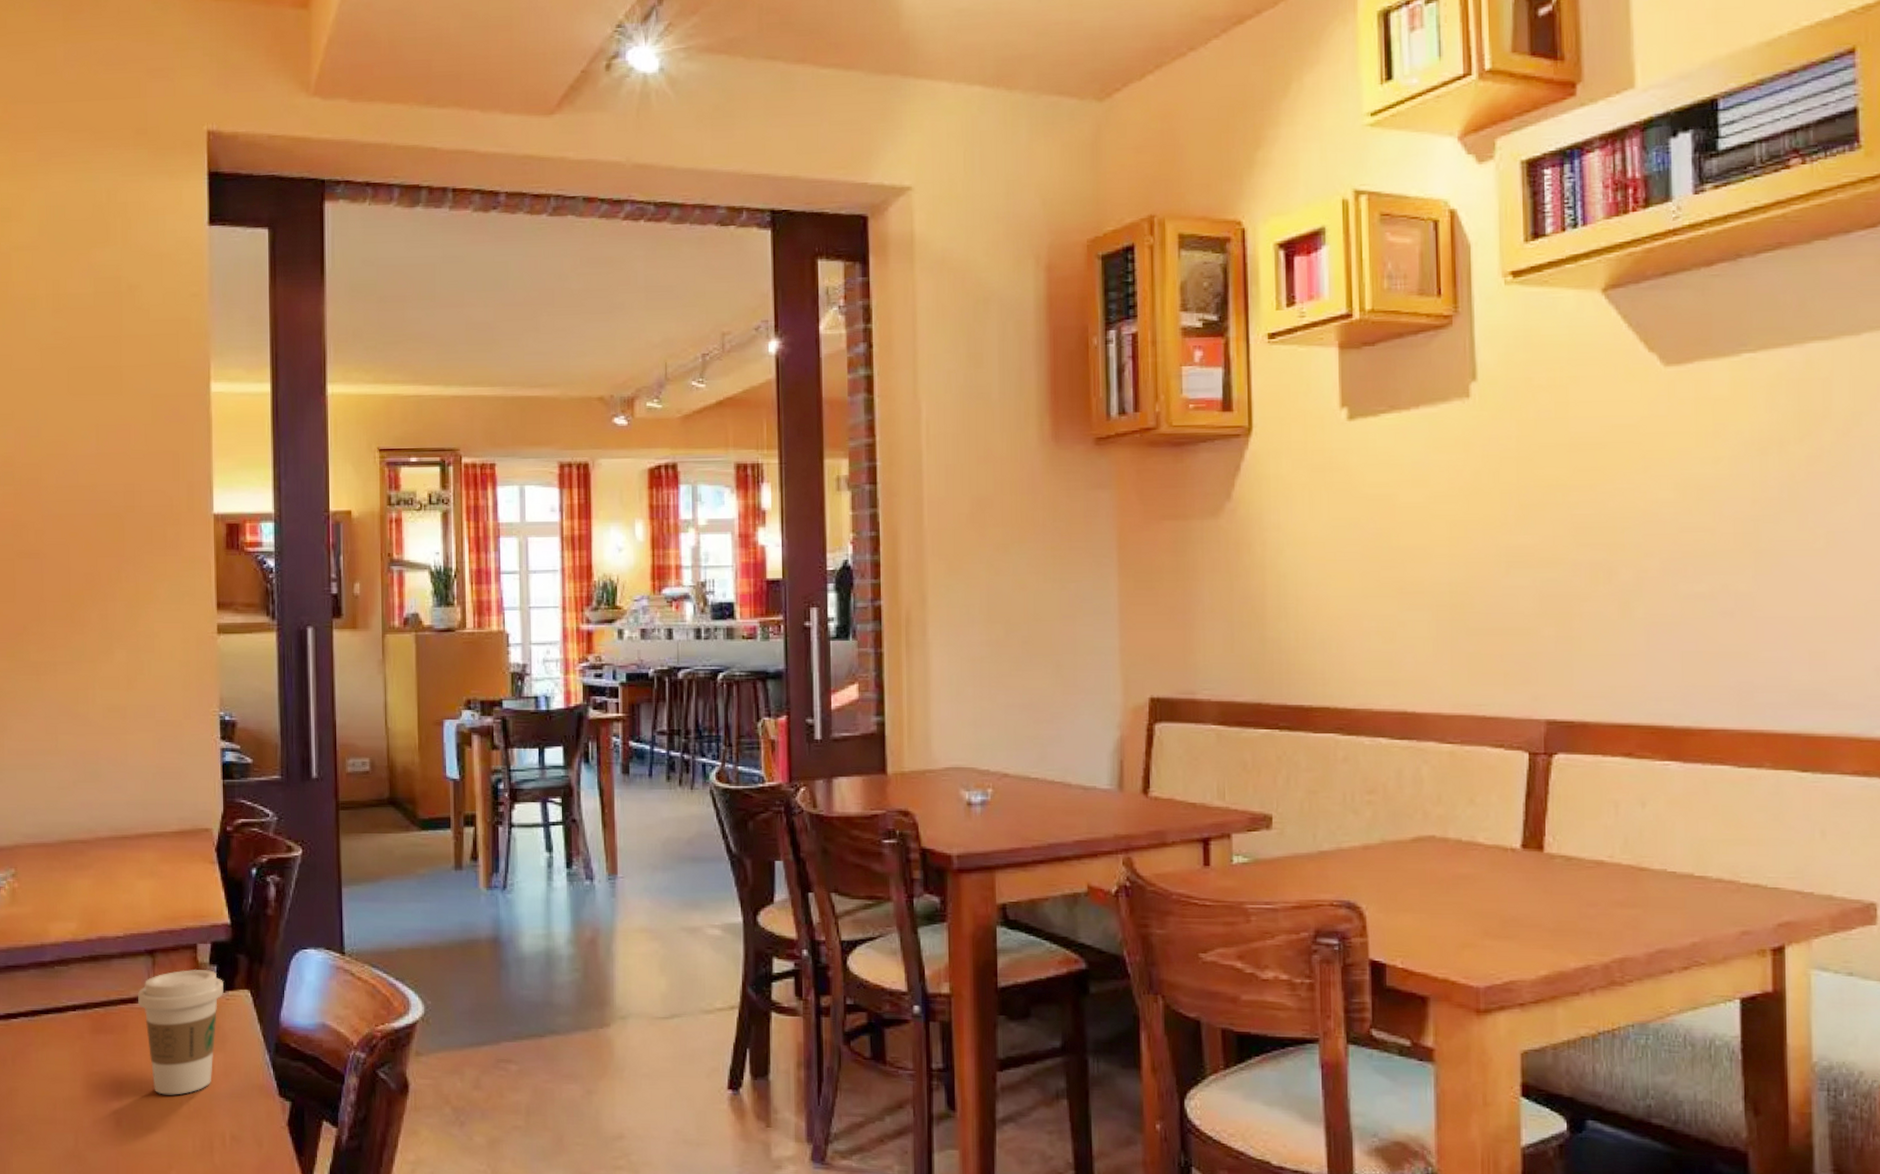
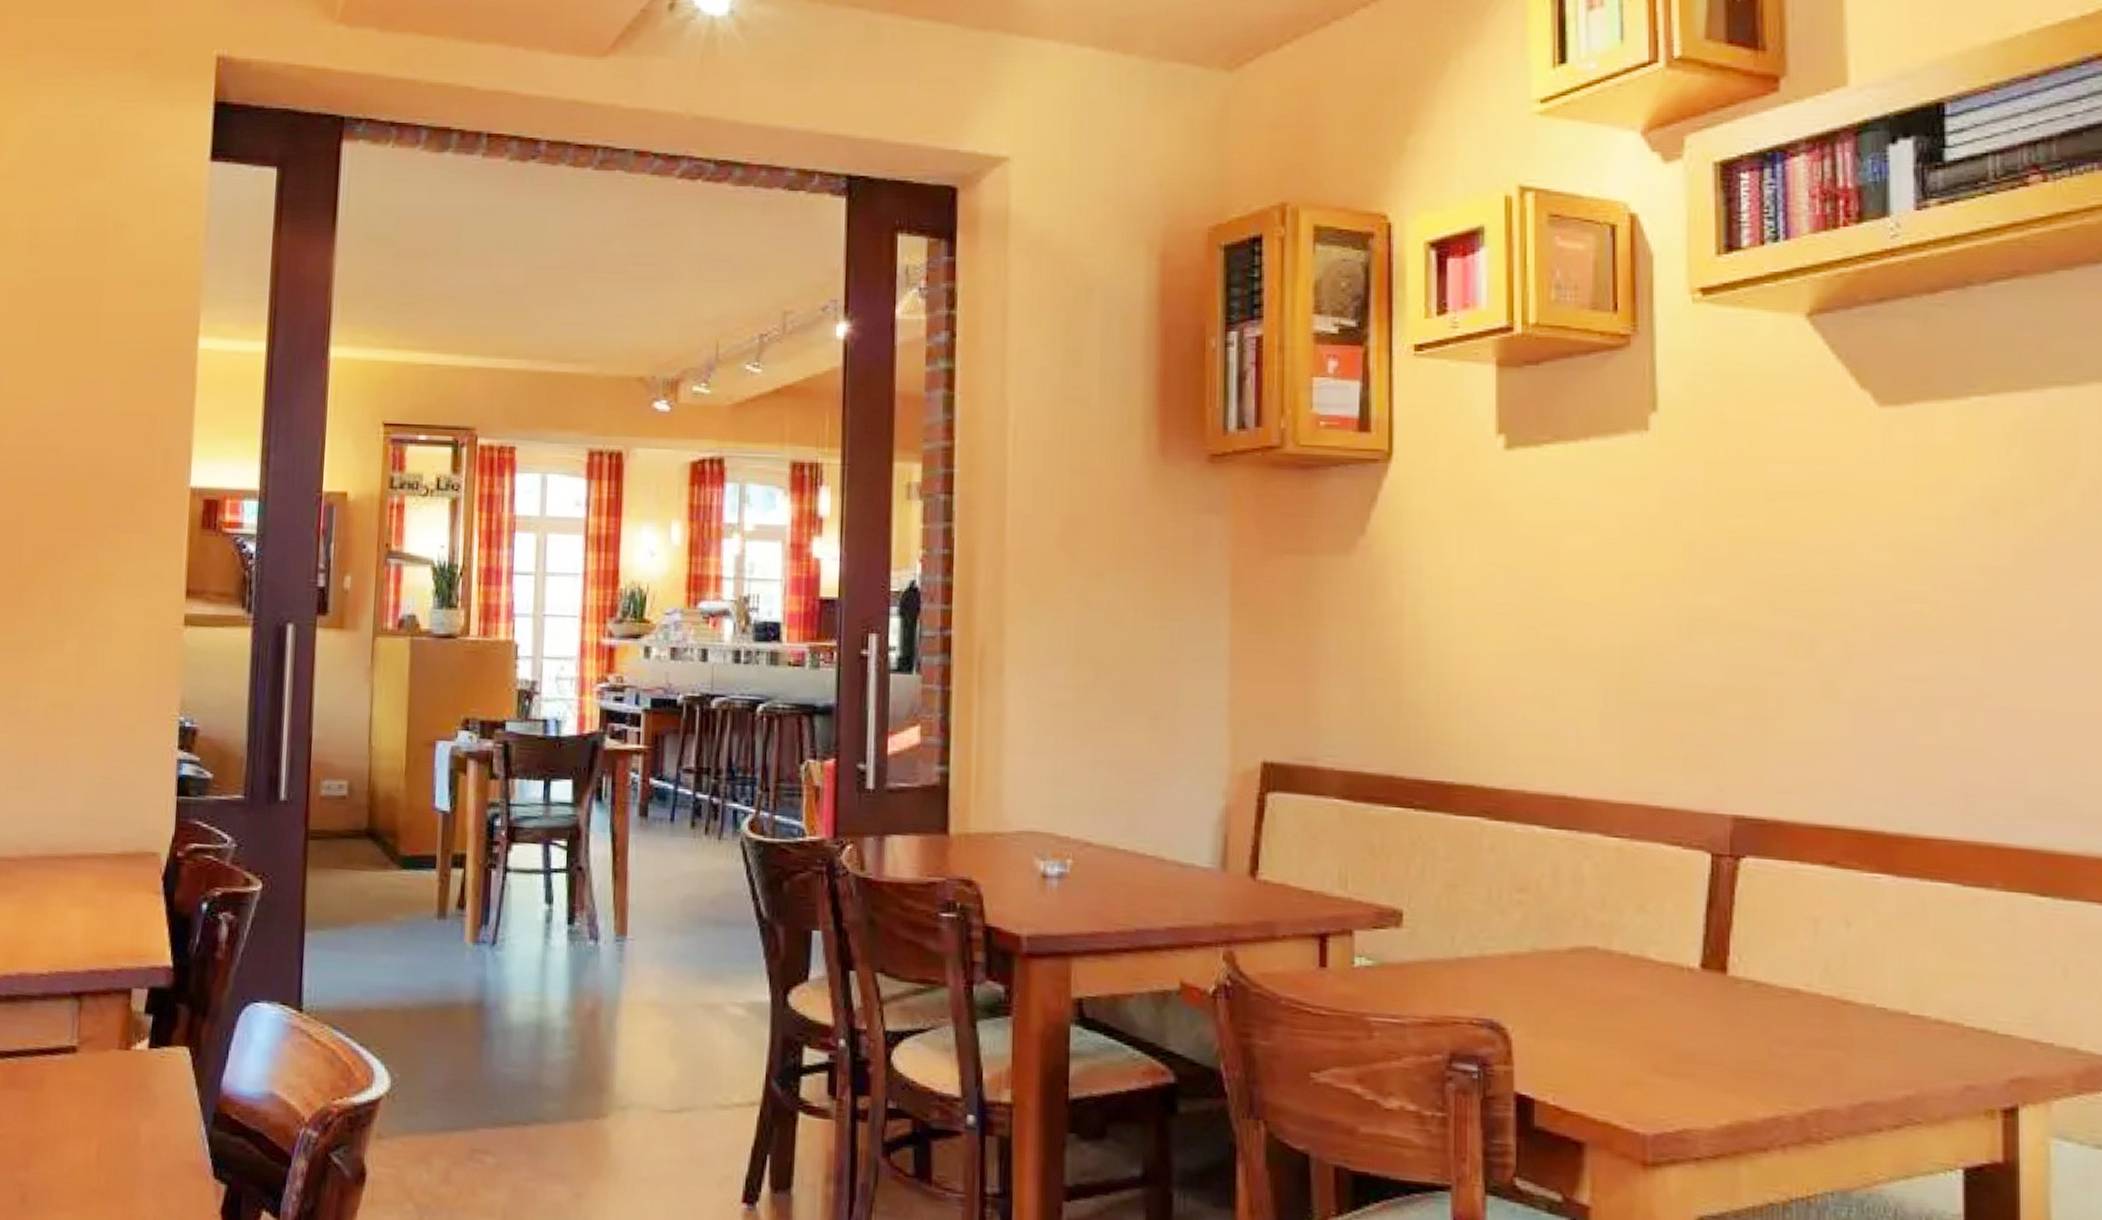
coffee cup: present [138,969,224,1095] -> none [58,1018,159,1169]

